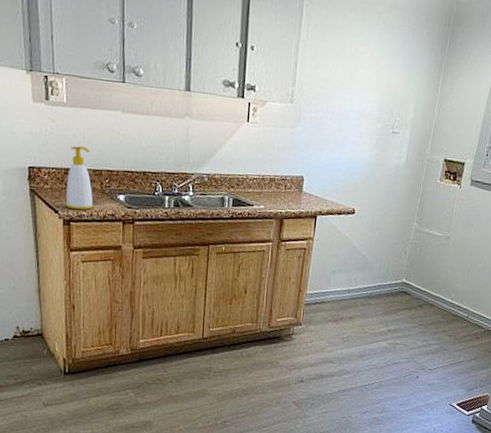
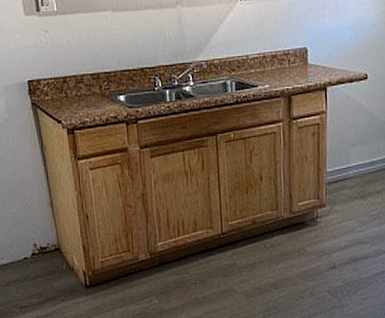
soap bottle: present [65,145,94,210] -> none [66,51,95,117]

